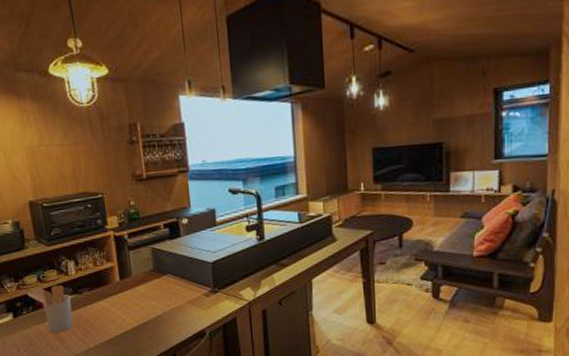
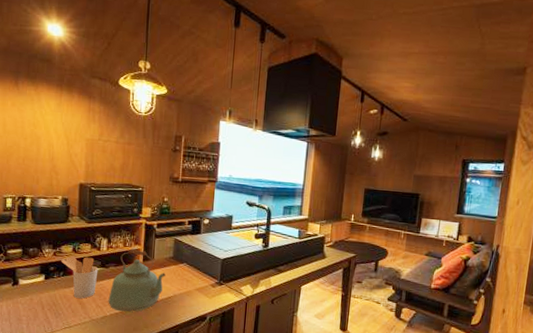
kettle: none [89,267,149,341] -> present [108,248,166,313]

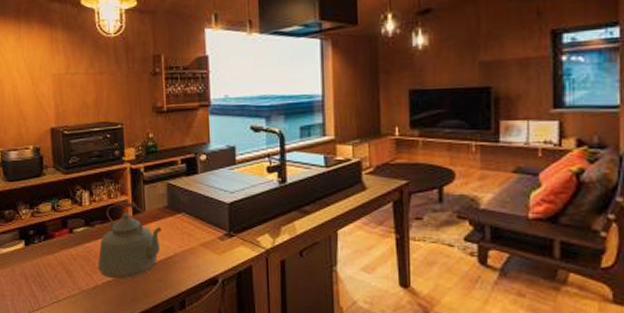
utensil holder: present [61,255,99,299] -> none [40,215,83,266]

